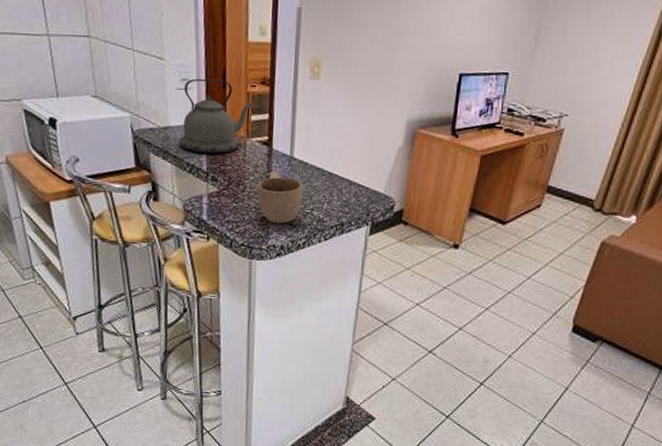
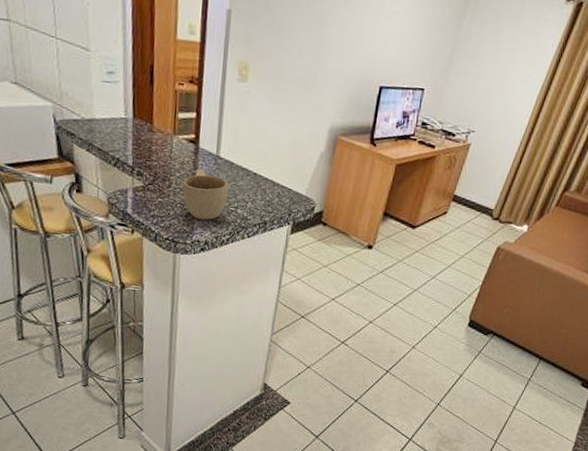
kettle: present [179,78,253,154] -> none [104,72,181,149]

